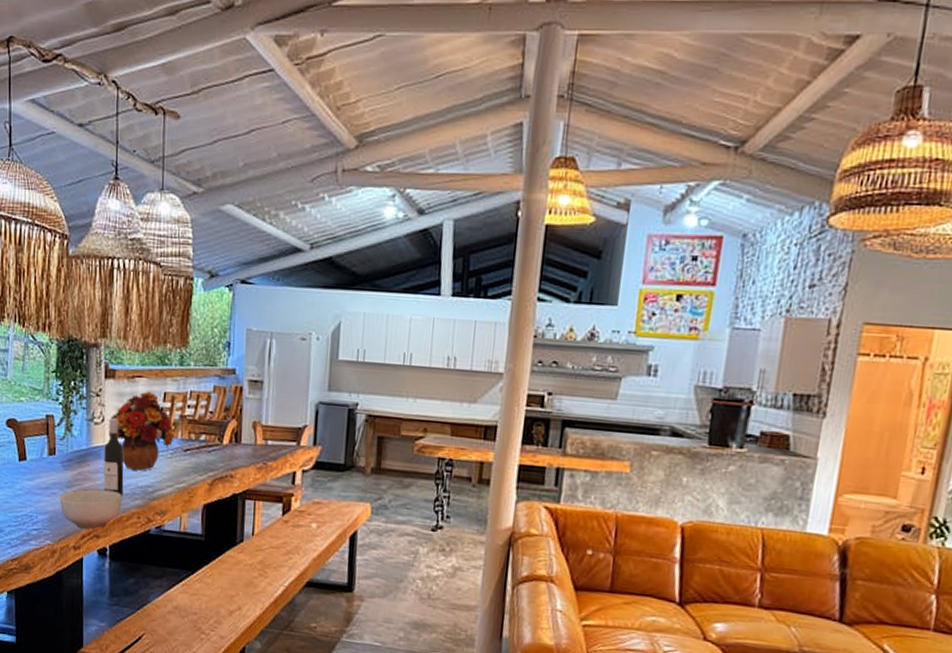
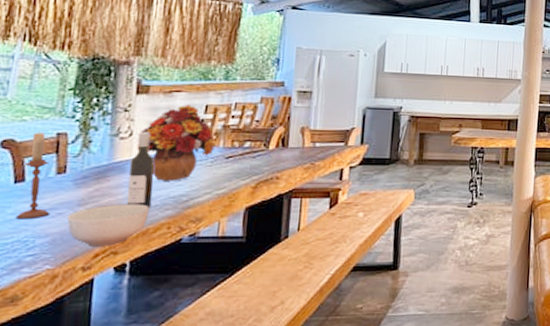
candlestick: none [22,412,47,496] -> present [15,131,51,220]

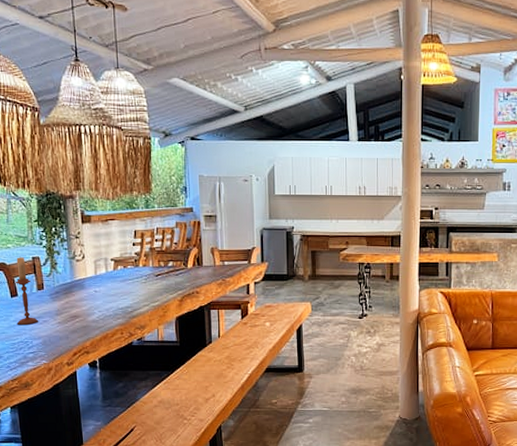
bowl: present [67,204,150,246] -> none [50,314,106,347]
bottle: present [126,131,155,207] -> none [86,254,107,316]
flower arrangement: present [137,104,215,181] -> none [89,231,146,295]

